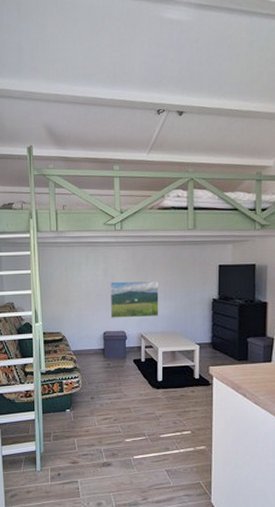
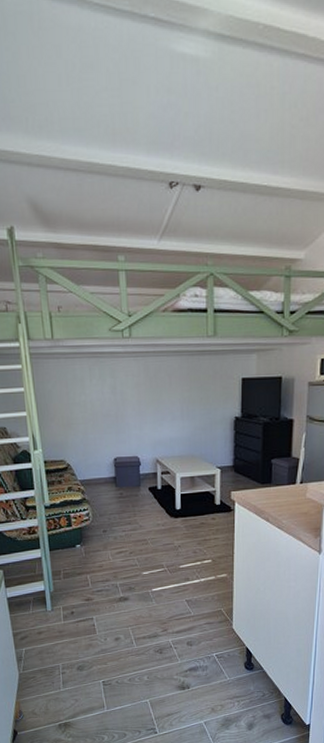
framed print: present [110,280,159,318] -> none [119,397,176,442]

